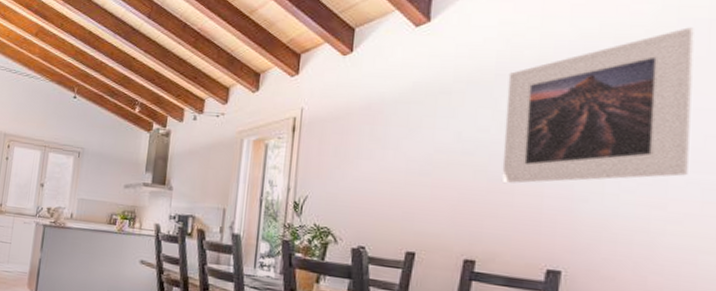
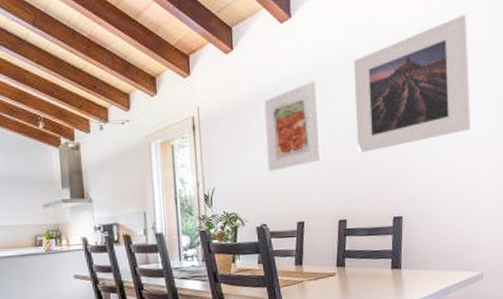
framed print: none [376,91,457,189] -> present [264,79,322,172]

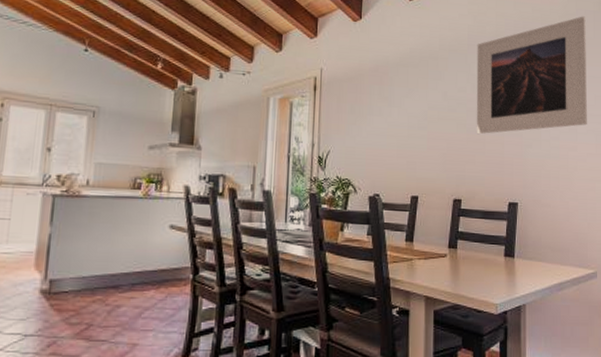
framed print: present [264,79,322,172] -> none [385,57,442,141]

